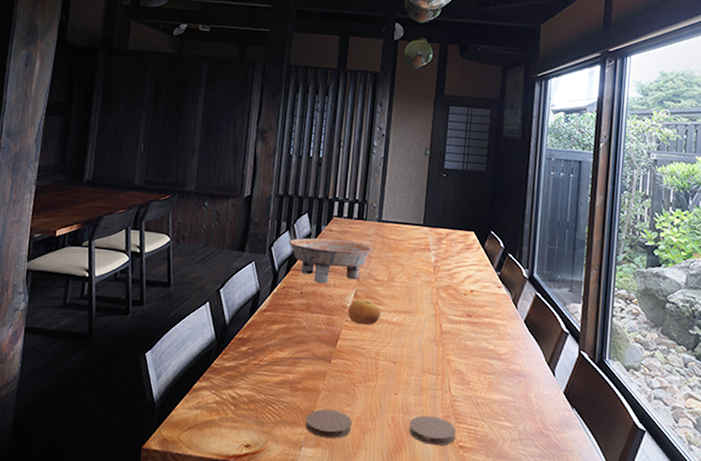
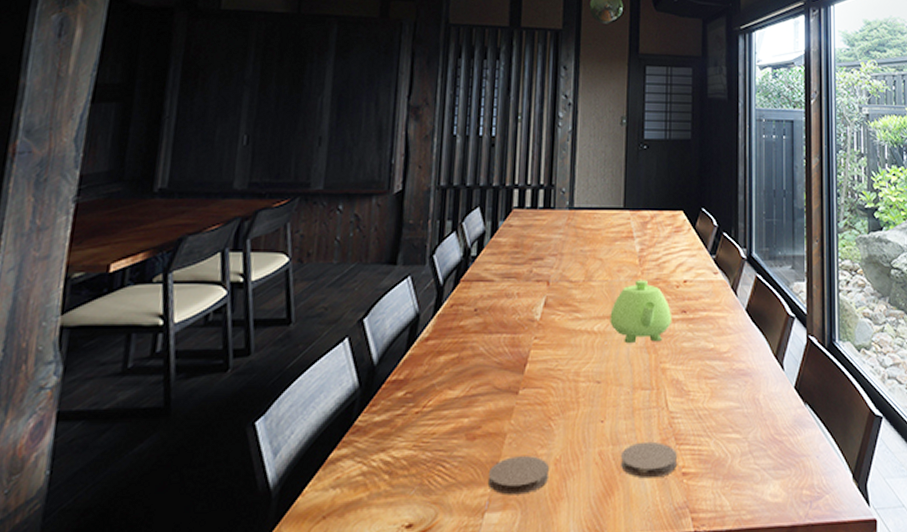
ceramic bowl: present [288,238,373,284] -> none [455,237,564,294]
fruit: present [348,299,381,326] -> none [537,308,578,341]
teapot: none [406,285,459,338] -> present [610,280,673,344]

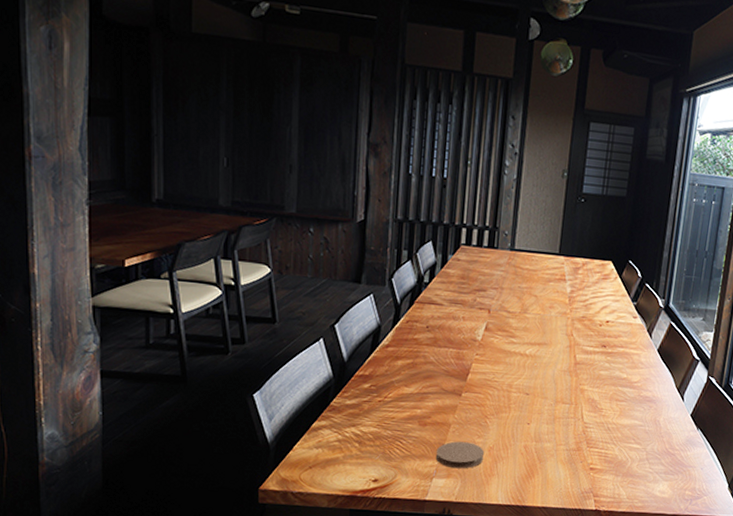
teapot: present [610,280,673,344] -> none [540,316,594,368]
coaster: present [621,441,677,479] -> none [541,442,587,469]

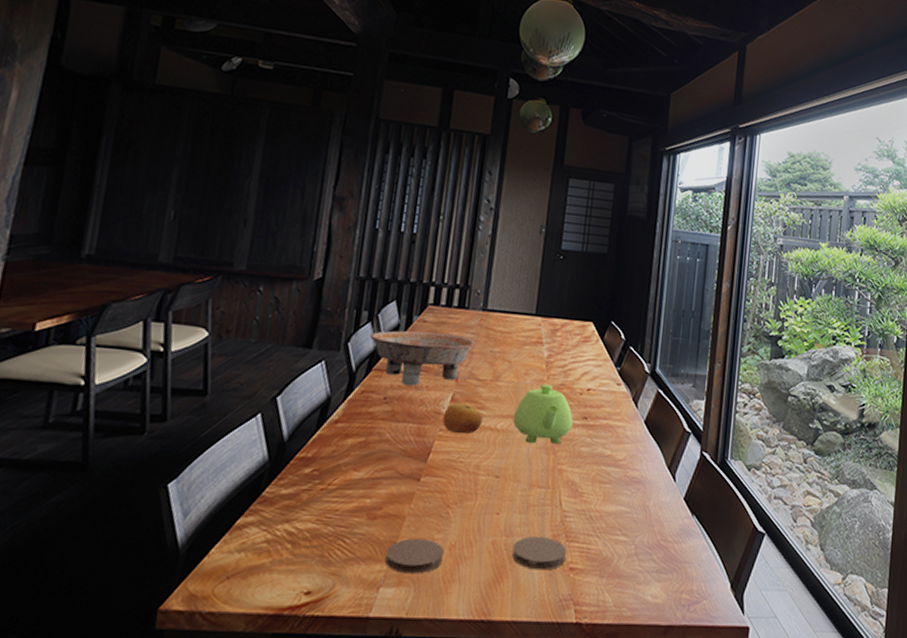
ceramic bowl: none [410,268,504,317] -> present [370,330,475,386]
fruit: none [478,331,514,359] -> present [442,403,483,435]
teapot: none [540,316,594,368] -> present [513,384,573,445]
coaster: none [541,442,587,469] -> present [512,536,566,571]

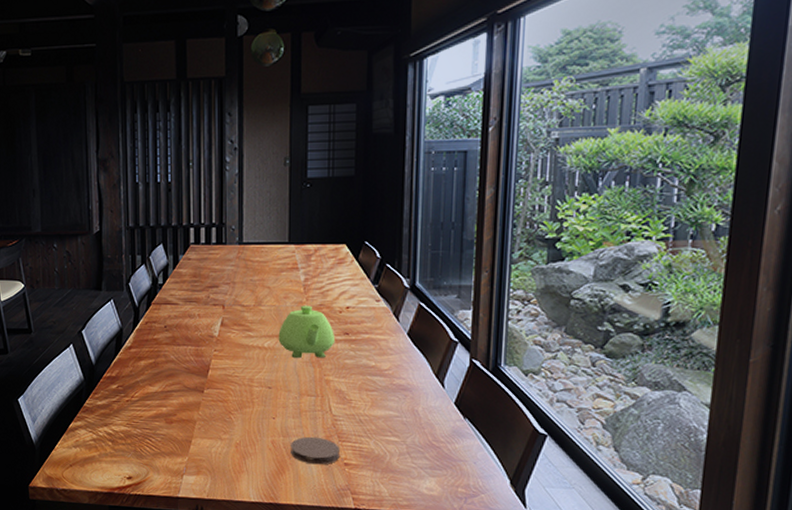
ceramic bowl: present [370,330,475,386] -> none [145,268,235,315]
coaster: present [384,538,444,574] -> none [184,438,232,466]
fruit: present [442,403,483,435] -> none [216,327,251,353]

